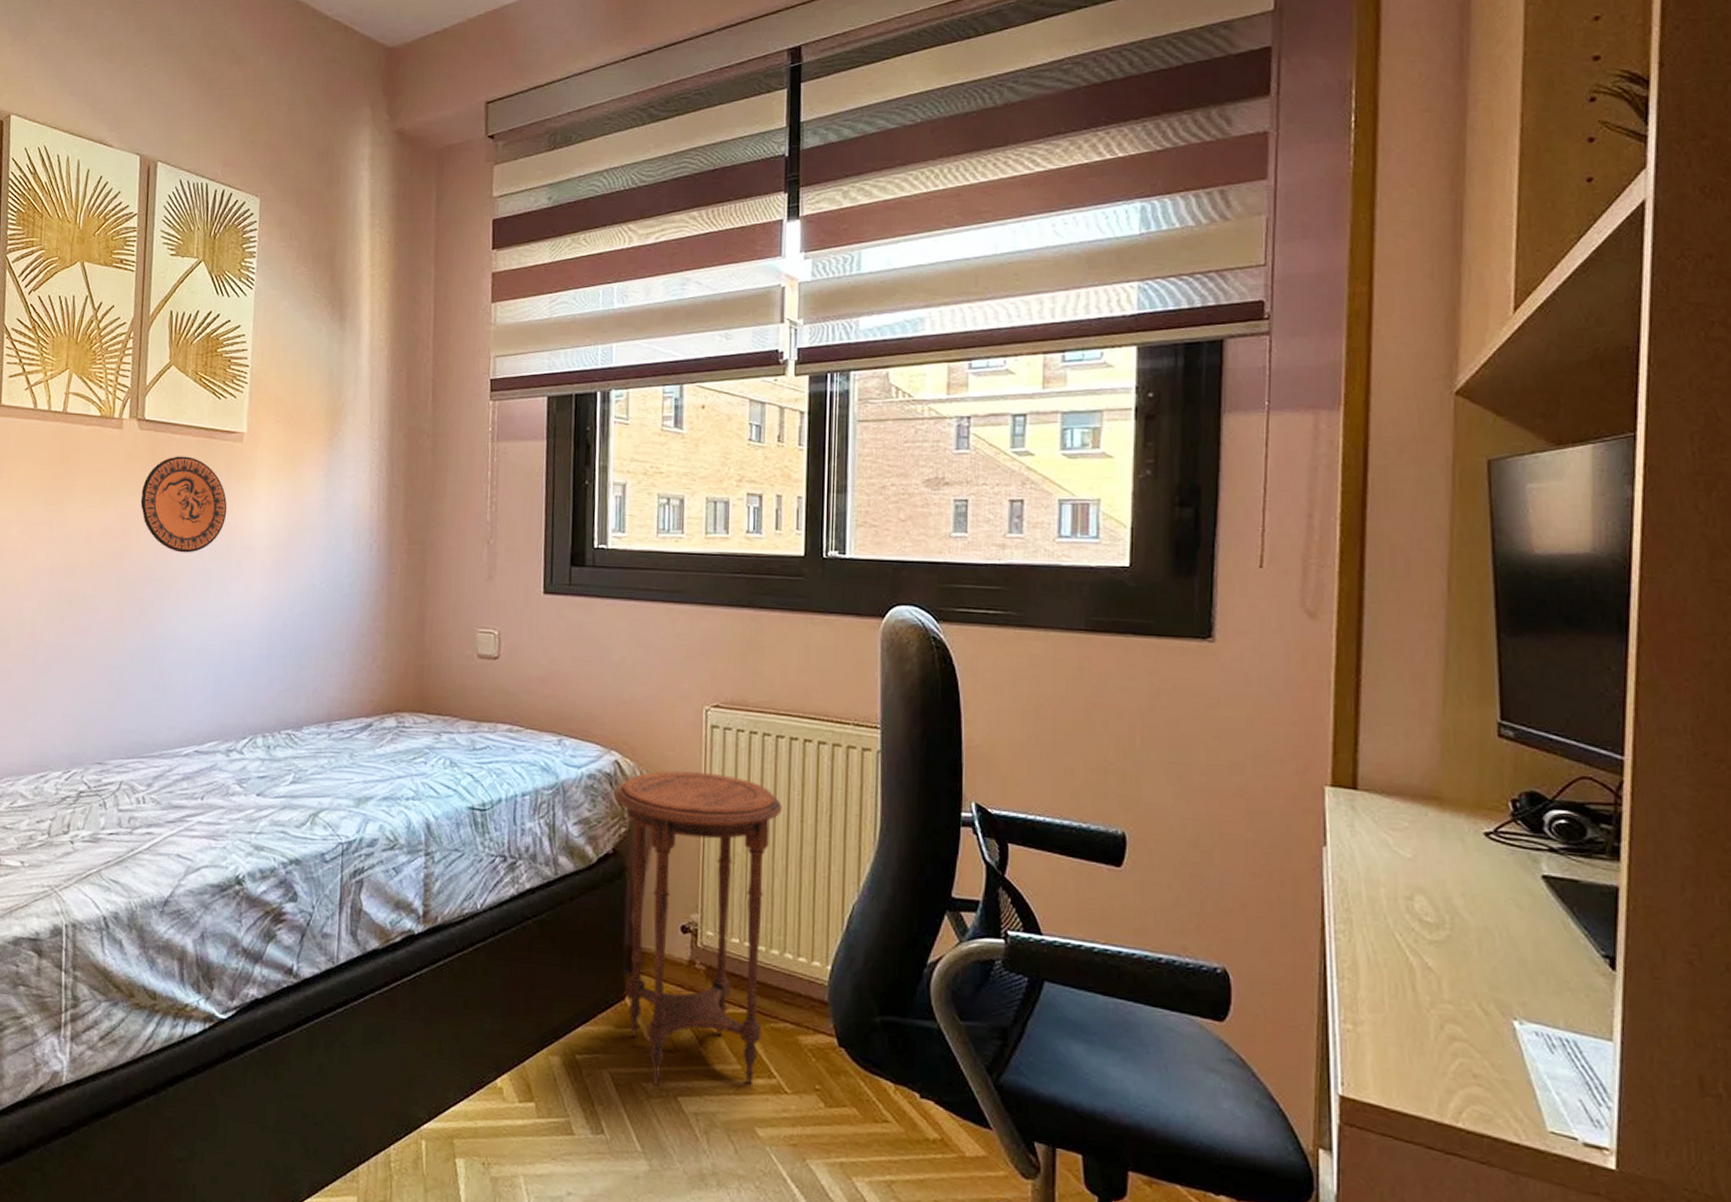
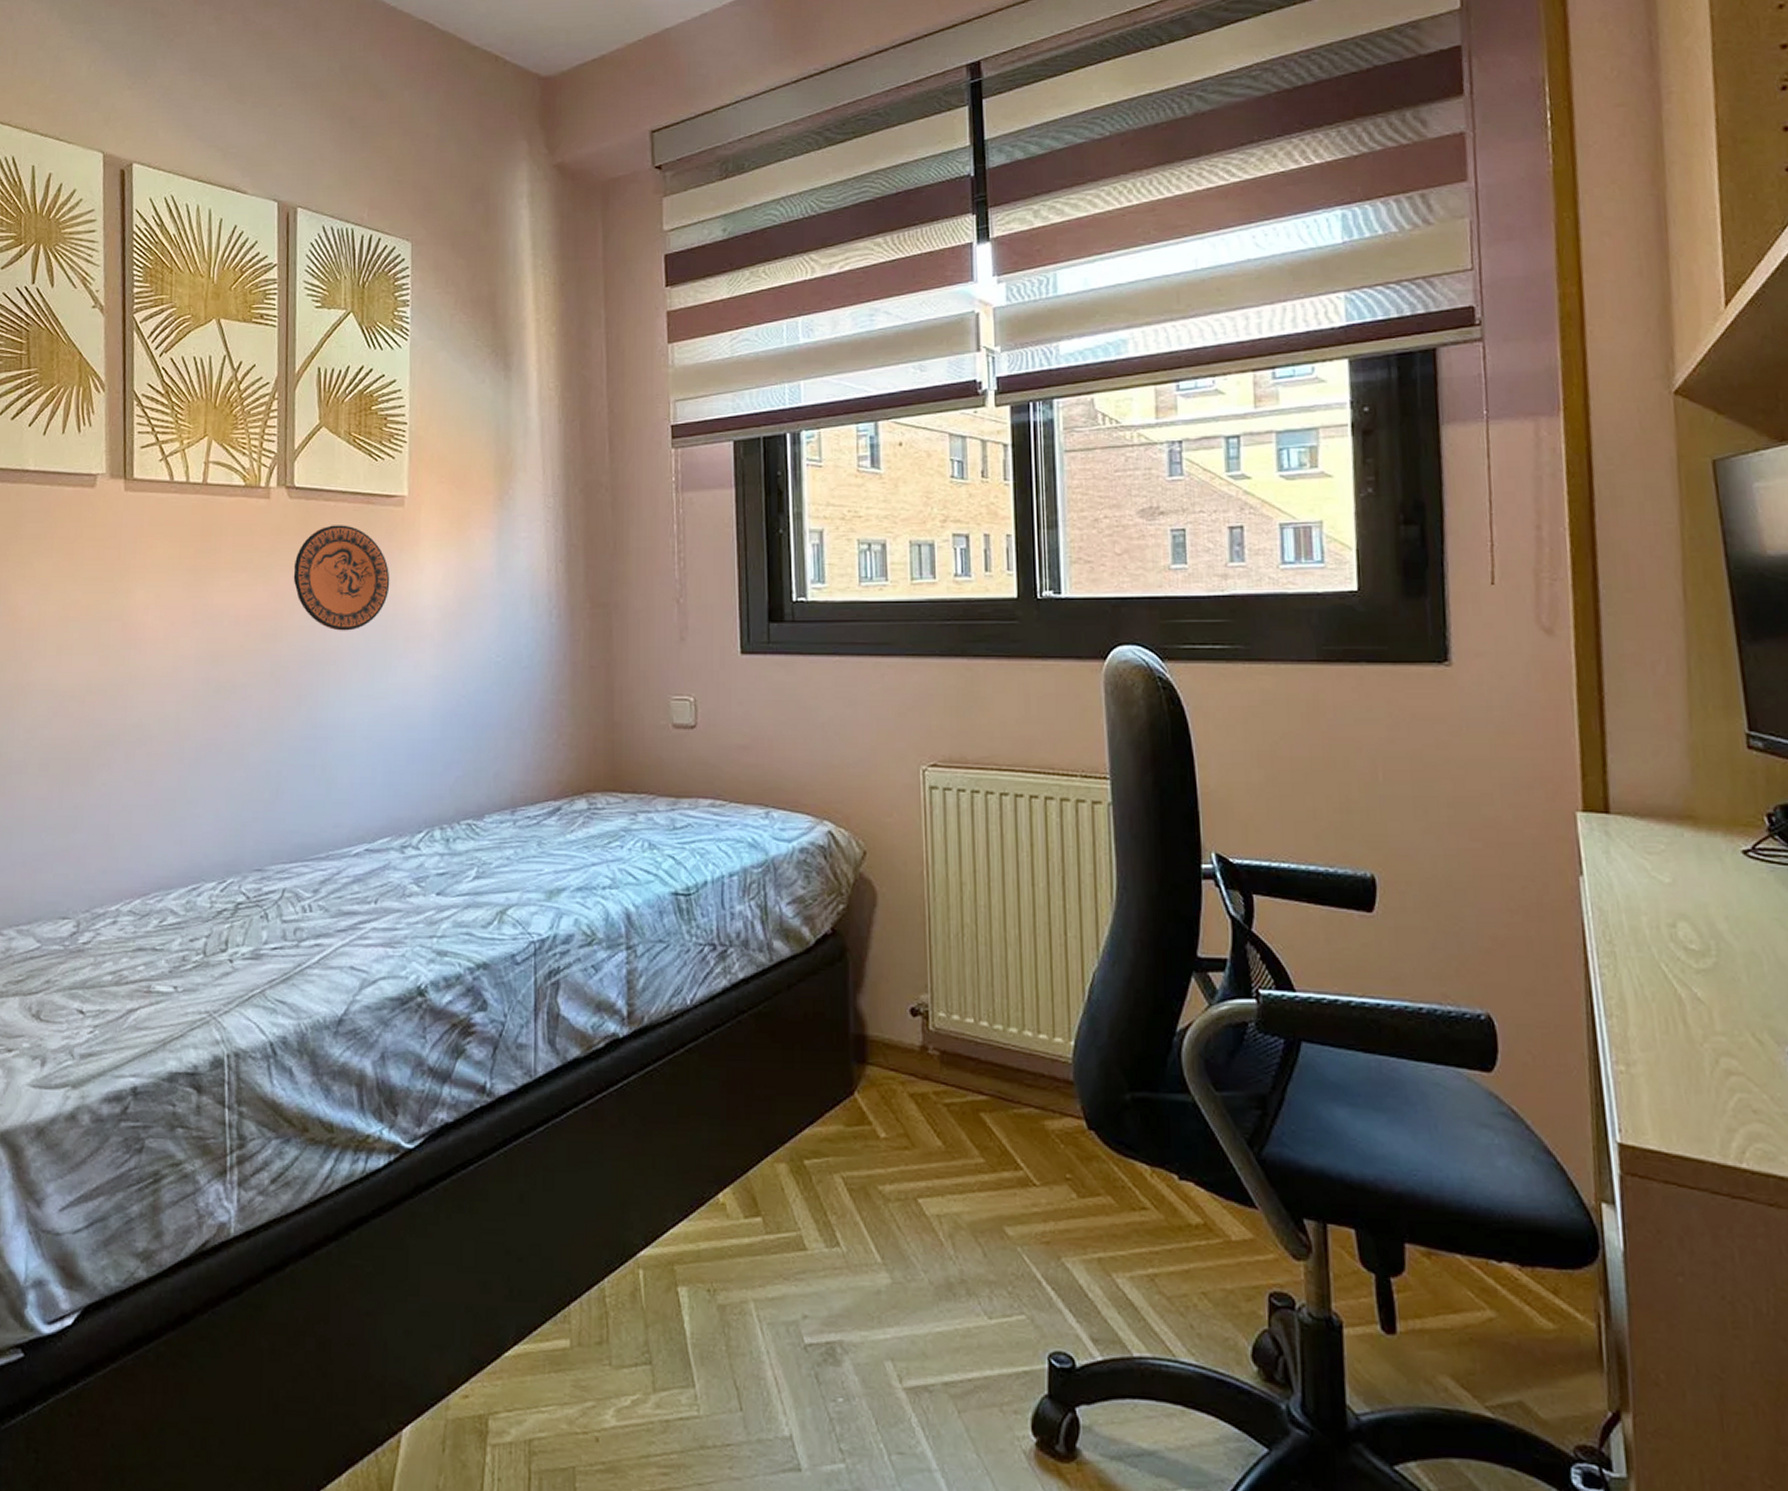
side table: present [614,771,782,1085] -> none [829,837,1011,1188]

